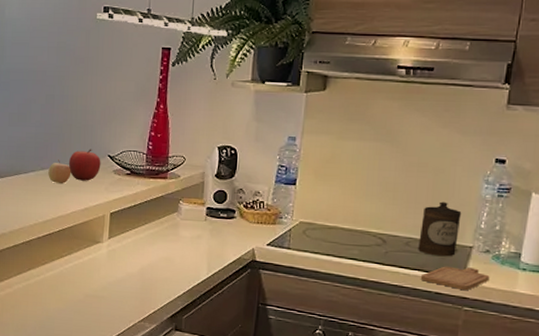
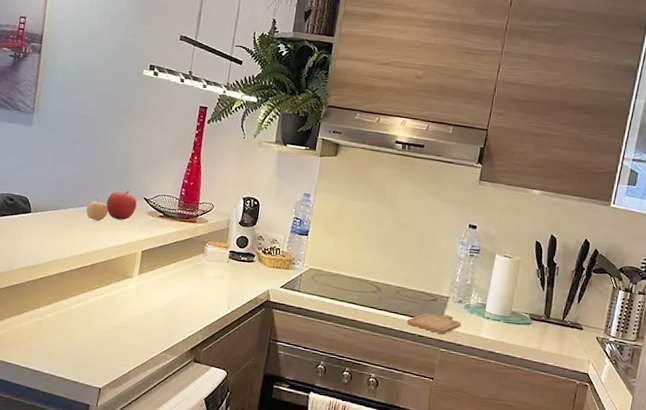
canister: present [418,201,462,257] -> none [406,257,442,305]

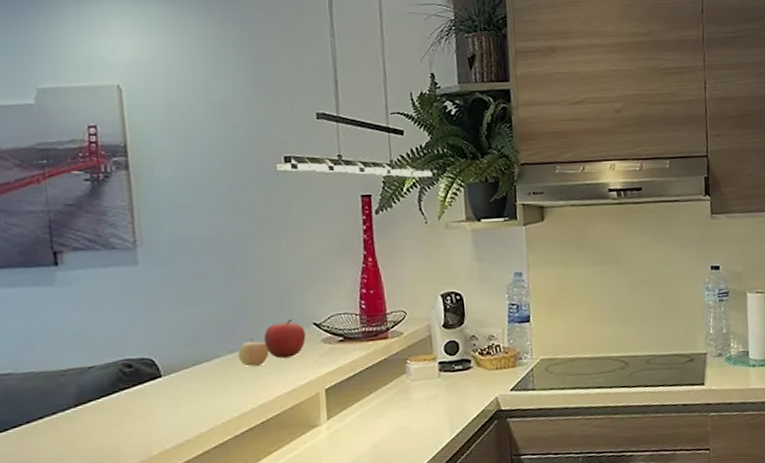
chopping board: present [406,312,462,334] -> none [666,373,727,397]

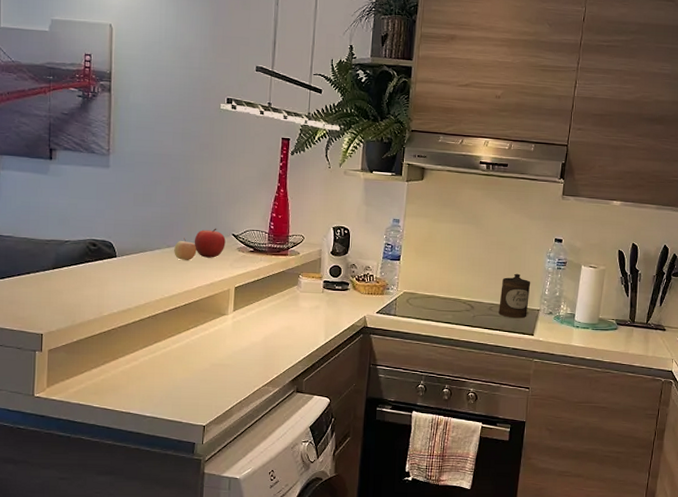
canister: none [657,314,693,369] -> present [499,273,531,319]

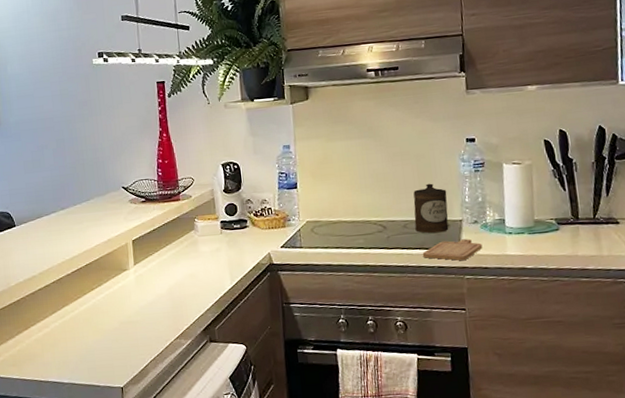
fruit: present [174,238,197,261] -> none [68,198,90,221]
fruit: present [194,228,226,258] -> none [86,183,117,215]
chopping board: none [501,326,553,345] -> present [422,238,483,261]

